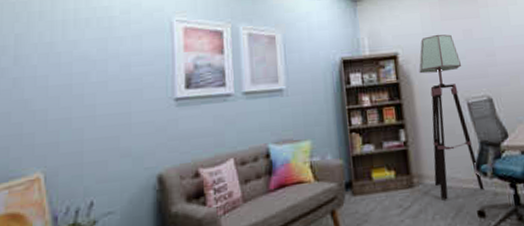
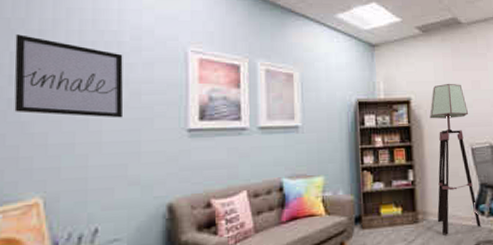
wall art: none [18,17,115,92] -> present [14,34,124,118]

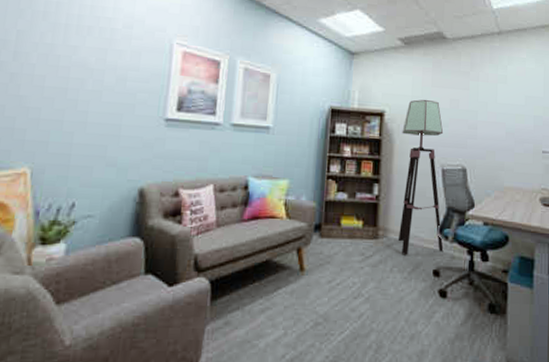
wall art: present [14,34,124,118] -> none [15,14,115,102]

